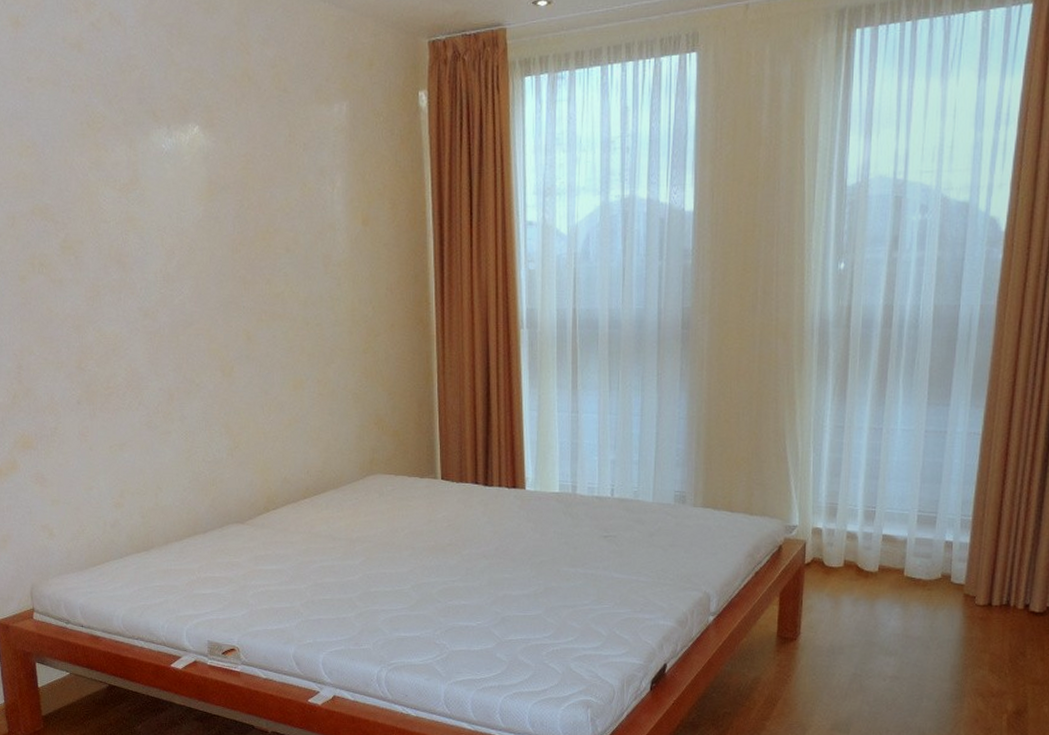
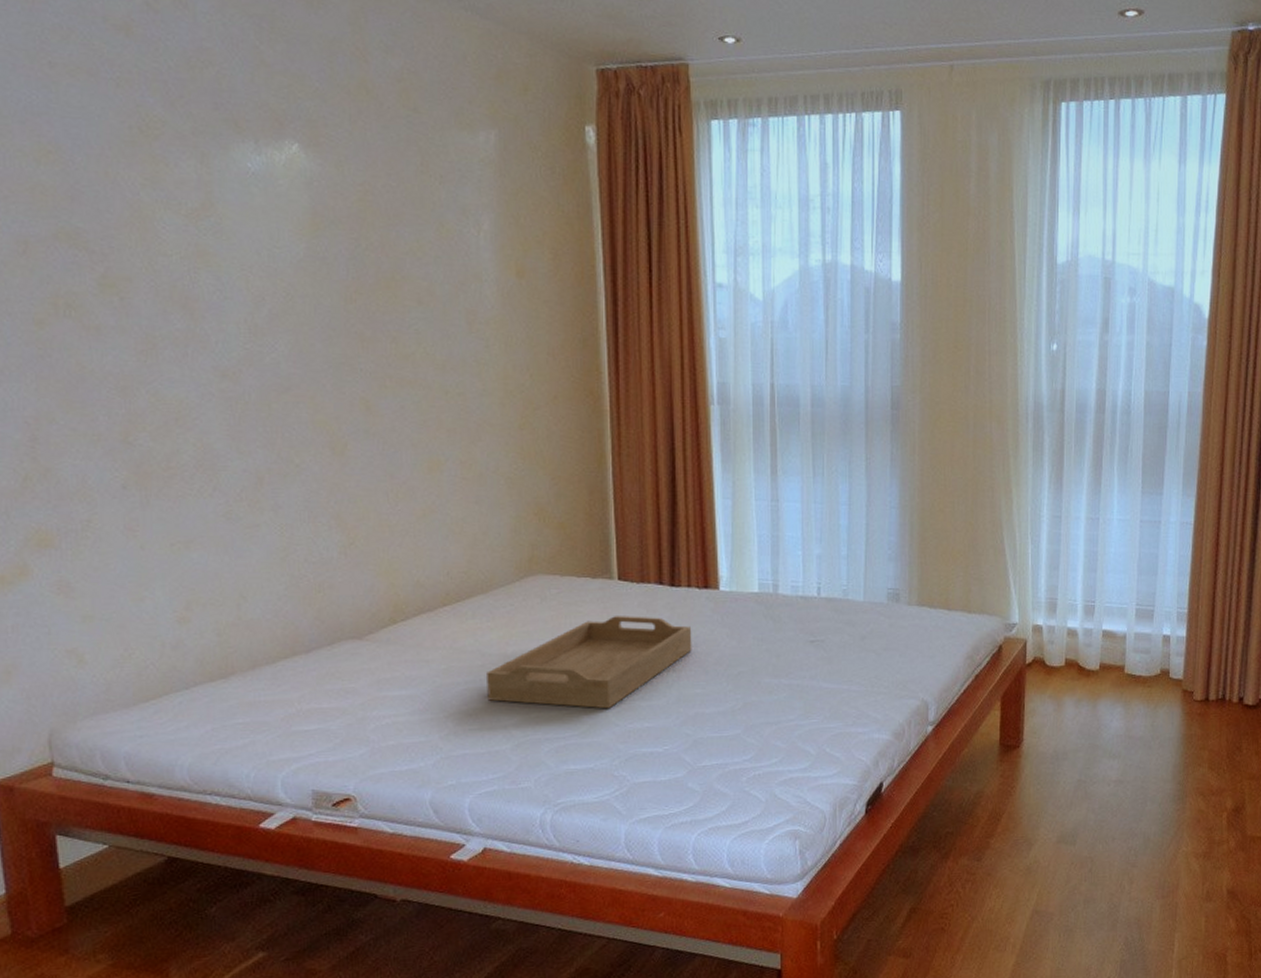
serving tray: none [337,510,502,588] -> present [487,616,692,709]

